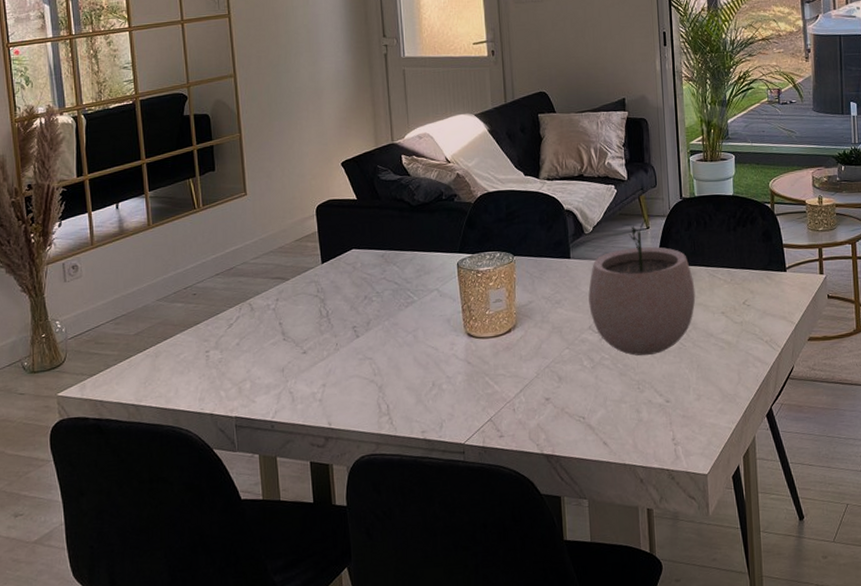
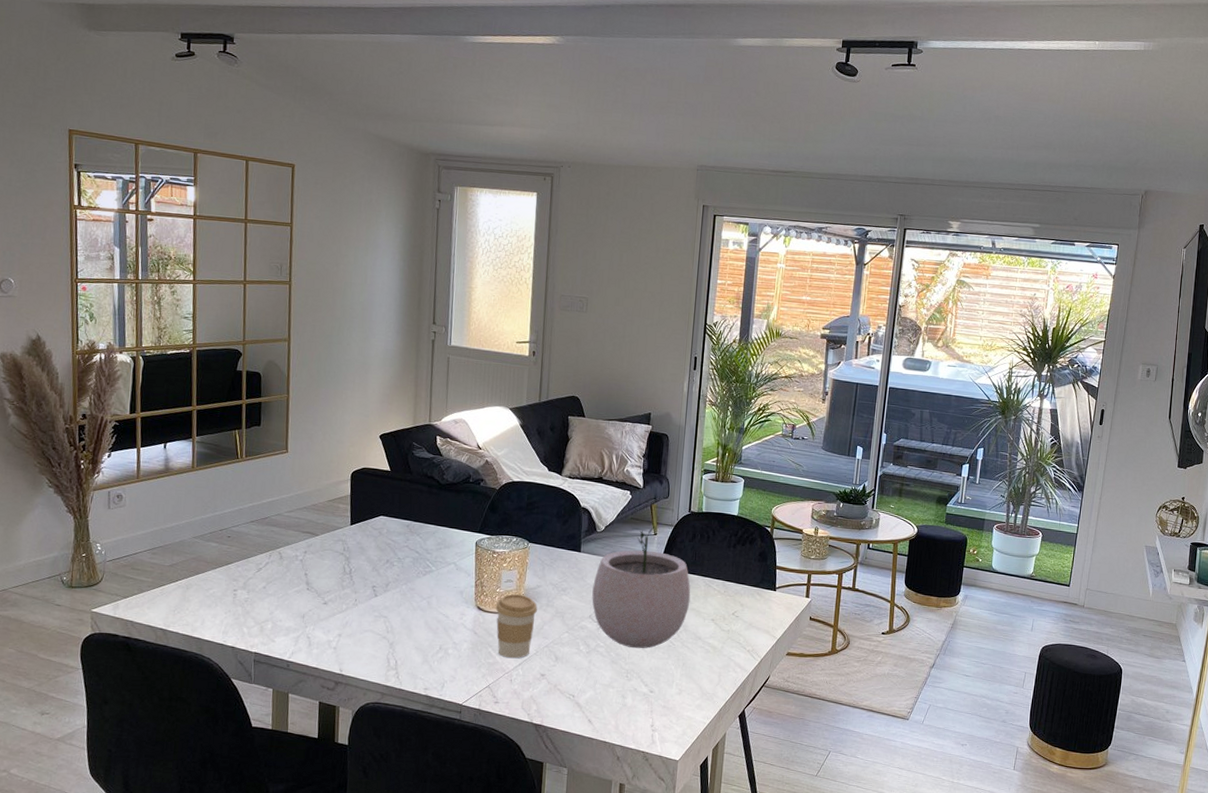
coffee cup: none [487,313,532,386] -> present [495,594,538,659]

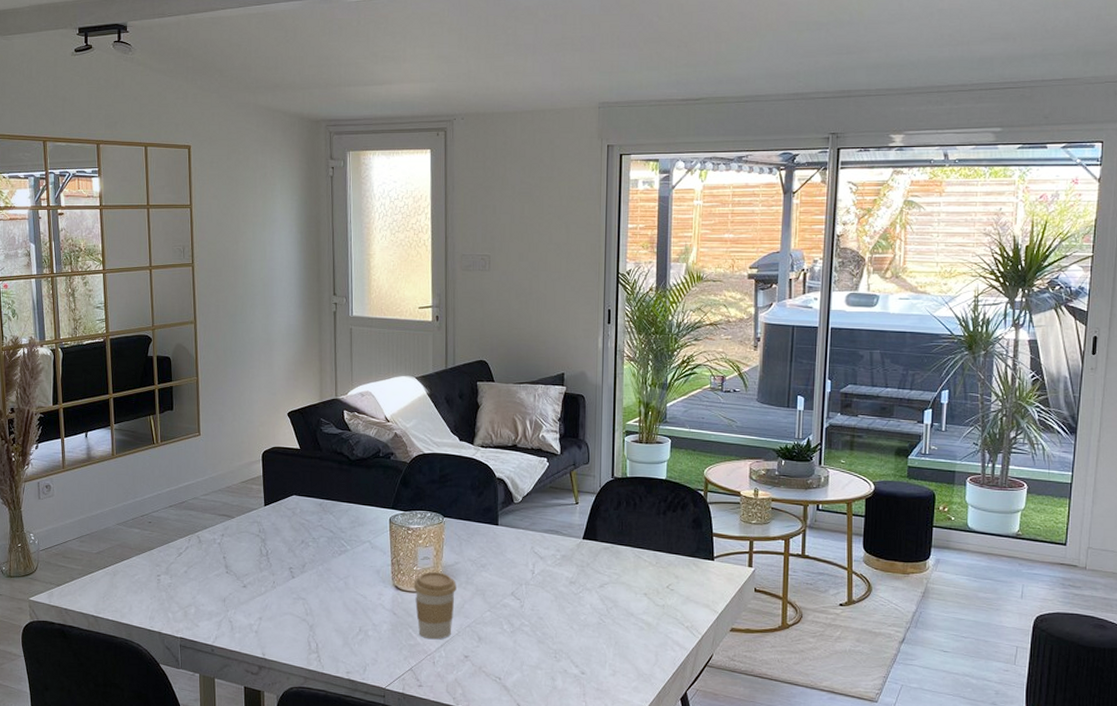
plant pot: present [592,525,691,649] -> none [513,494,619,627]

